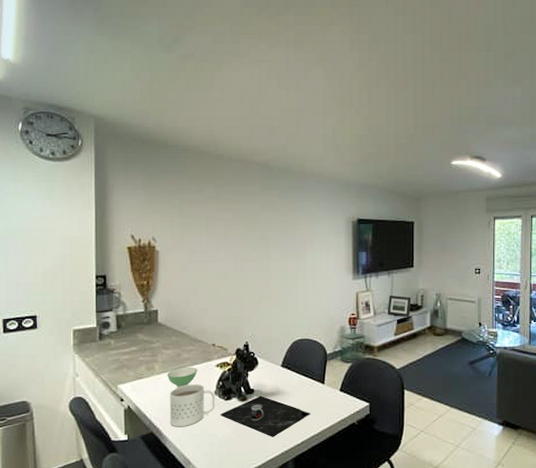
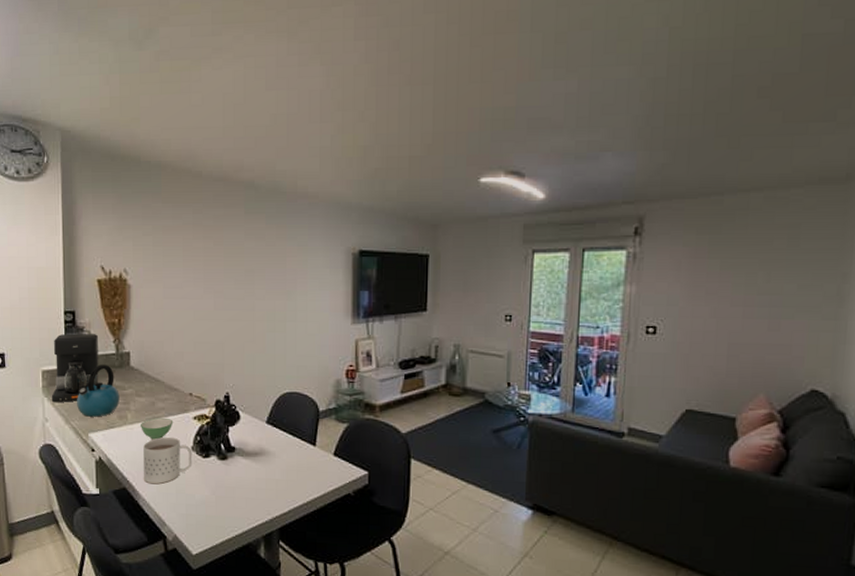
coffee maker: none [82,295,128,359] -> present [51,333,99,403]
kettle: none [107,322,148,370] -> present [77,364,120,417]
place setting: present [220,396,311,437] -> none [198,455,300,503]
picture frame: present [387,296,412,317] -> none [392,345,423,371]

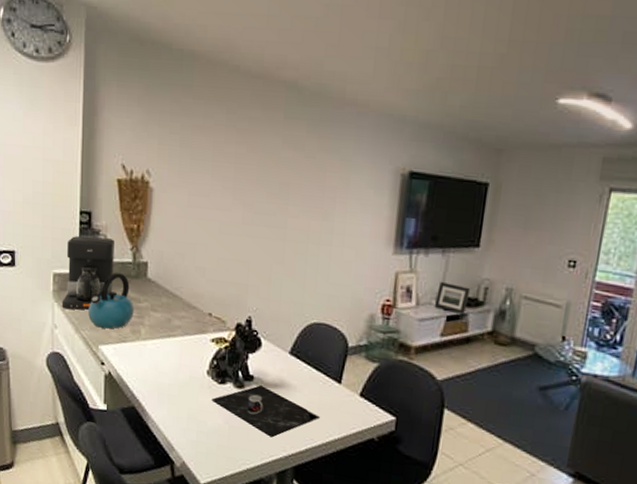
bowl: present [141,417,174,441] -> none [154,336,190,360]
mug: present [143,436,193,485] -> none [154,357,208,407]
place setting: none [198,455,300,503] -> present [211,385,321,438]
picture frame: none [392,345,423,371] -> present [434,282,471,314]

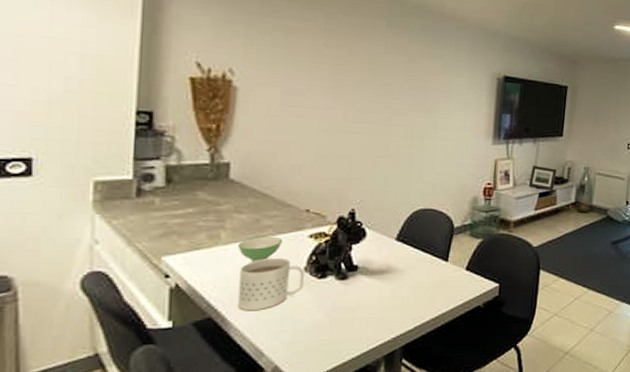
coffee maker: present [61,236,114,310] -> none [106,138,185,221]
kettle: present [88,273,134,329] -> none [147,176,212,237]
bowl: none [154,336,190,360] -> present [238,236,283,262]
mug: none [154,357,208,407] -> present [238,257,305,311]
place setting: present [211,385,321,438] -> none [310,274,429,323]

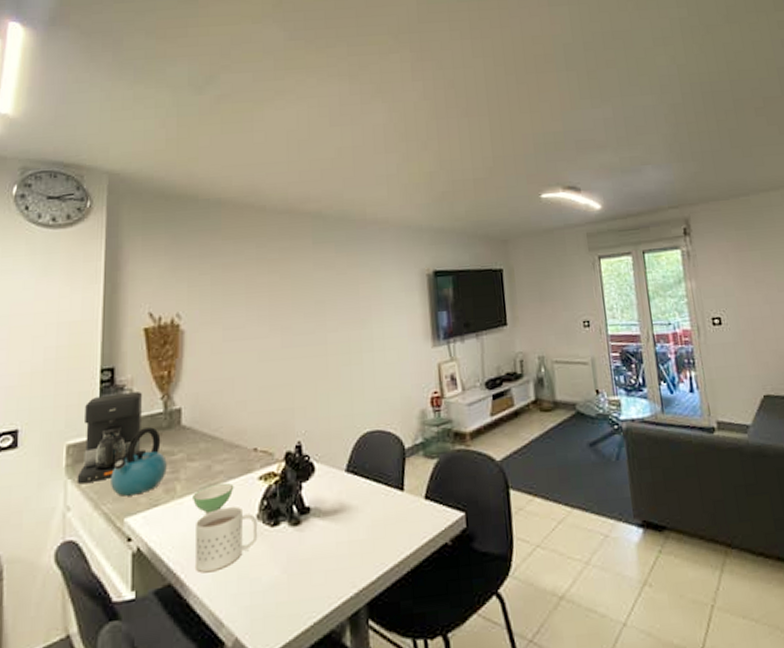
coffee maker: none [106,138,185,221] -> present [76,392,142,485]
kettle: none [147,176,212,237] -> present [111,427,167,497]
picture frame: present [528,166,557,190] -> none [478,363,509,391]

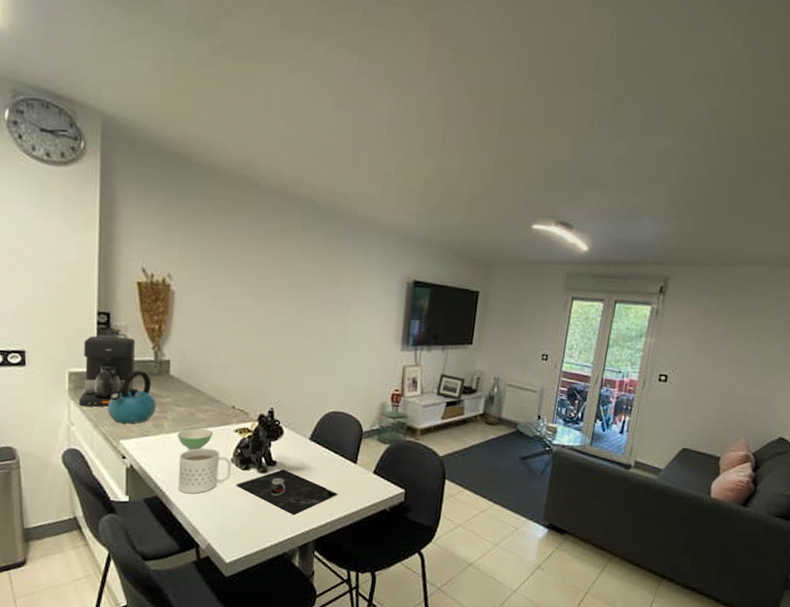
place setting: none [265,515,389,575] -> present [236,469,339,515]
picture frame: none [478,363,509,391] -> present [436,374,466,400]

